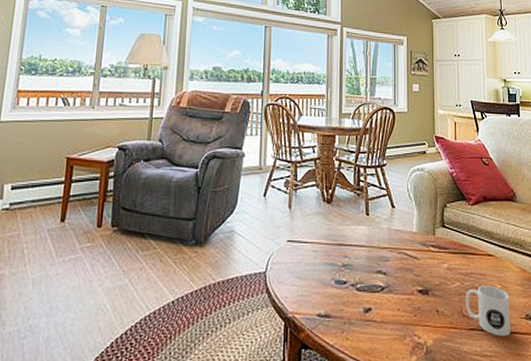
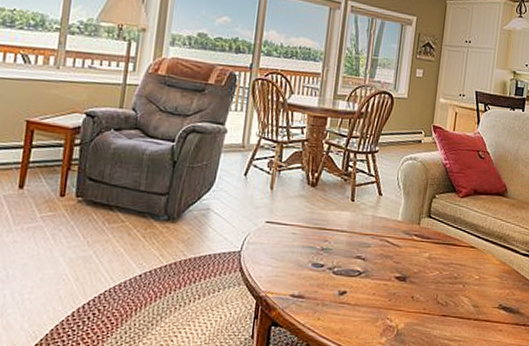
mug: present [465,286,511,337] -> none [441,276,486,323]

